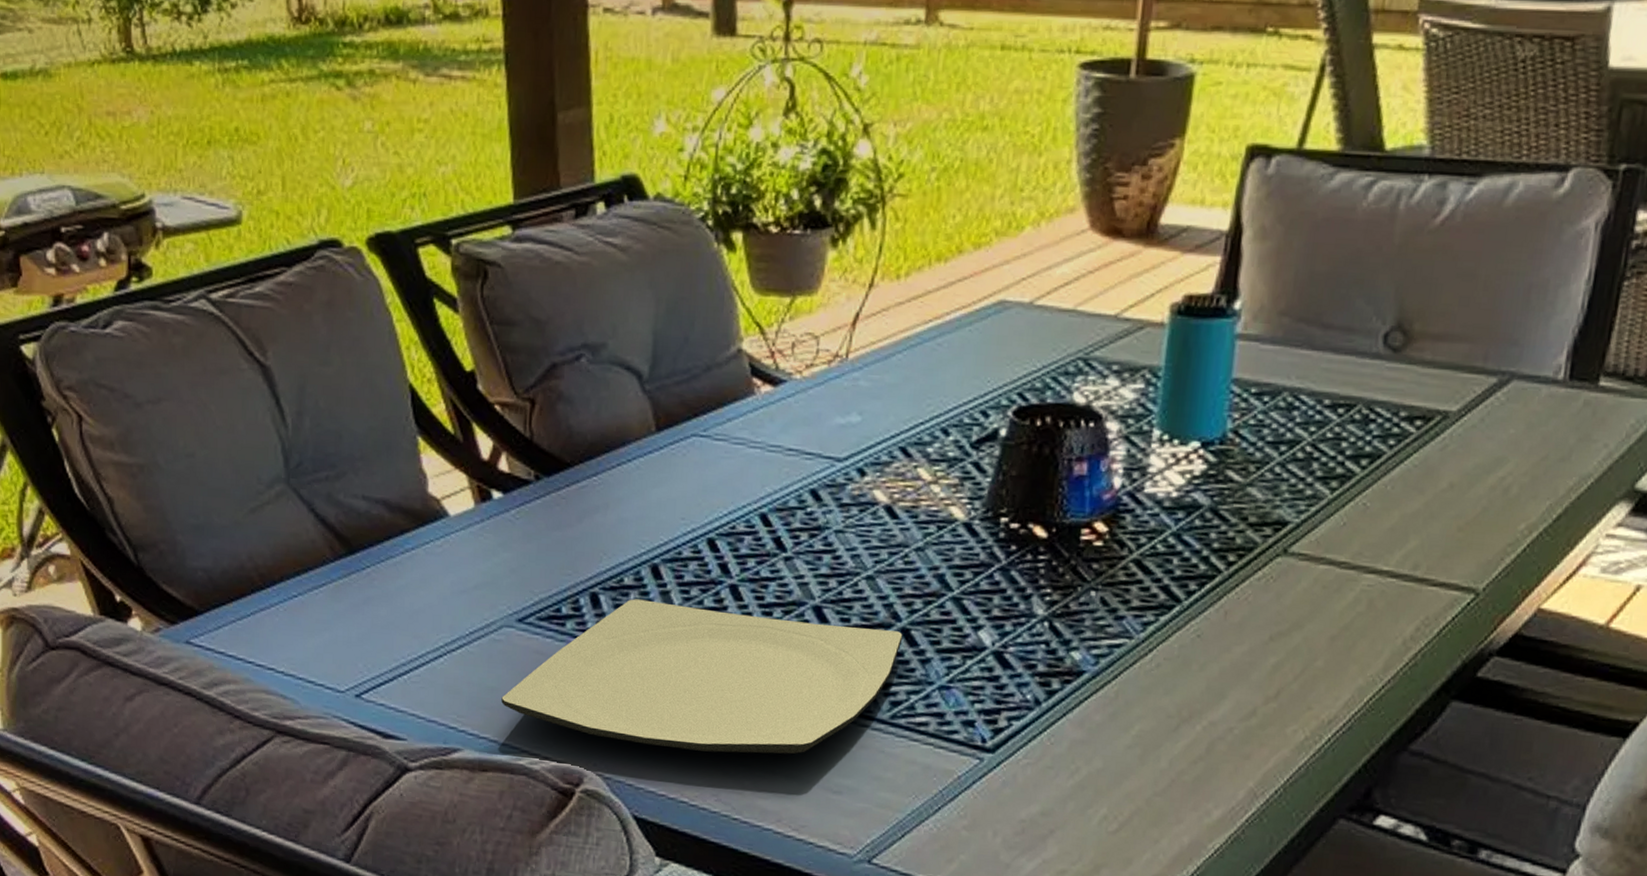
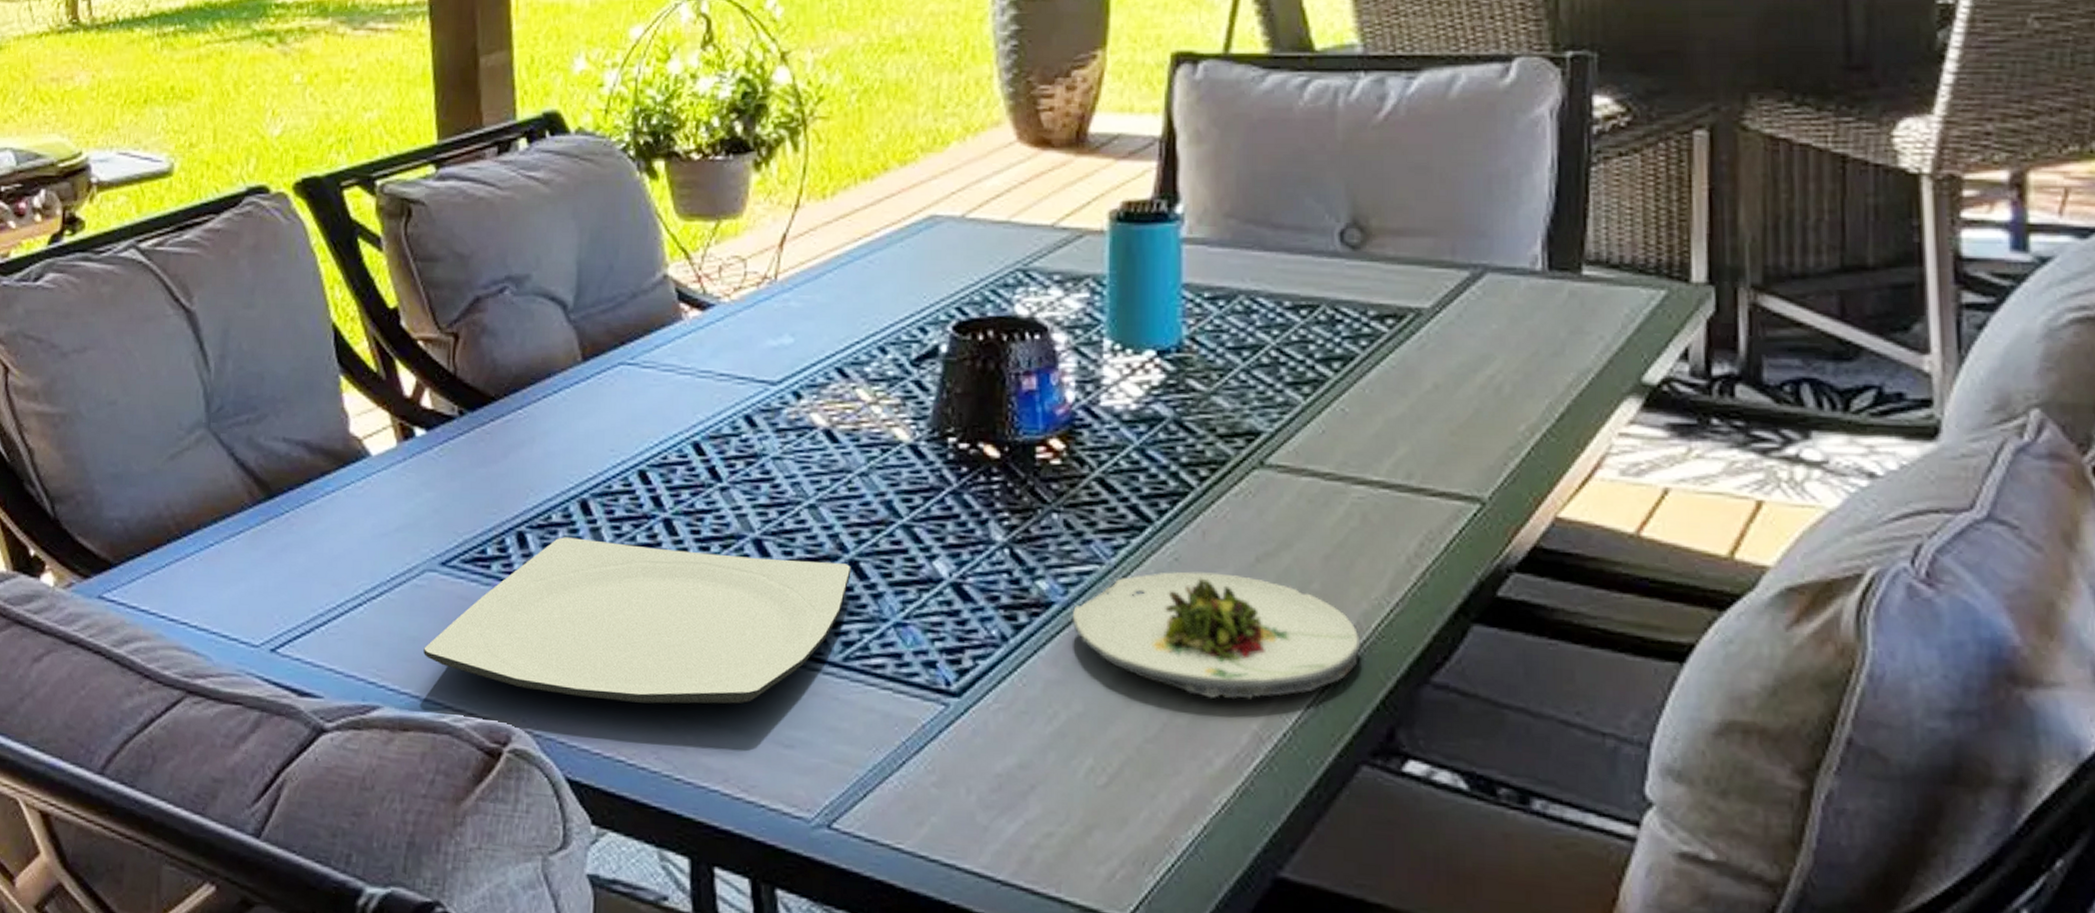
salad plate: none [1099,647,1353,761] -> present [1072,571,1361,699]

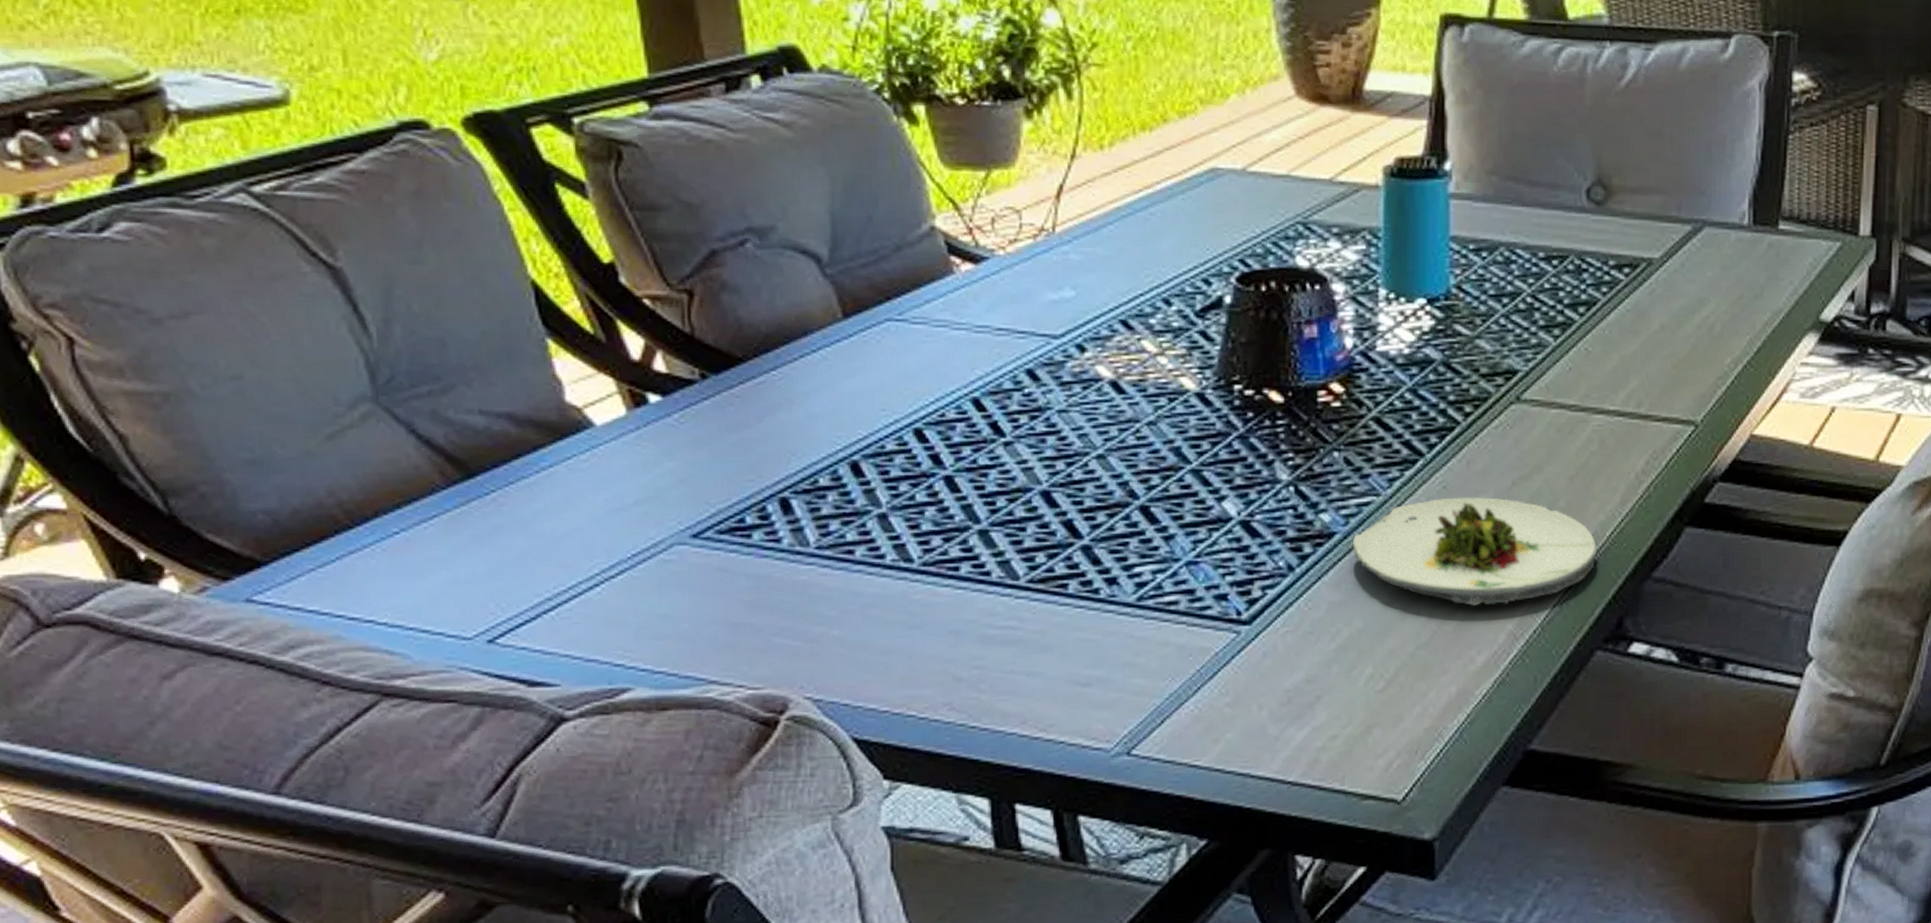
plate: present [423,537,851,704] -> none [679,500,1142,659]

